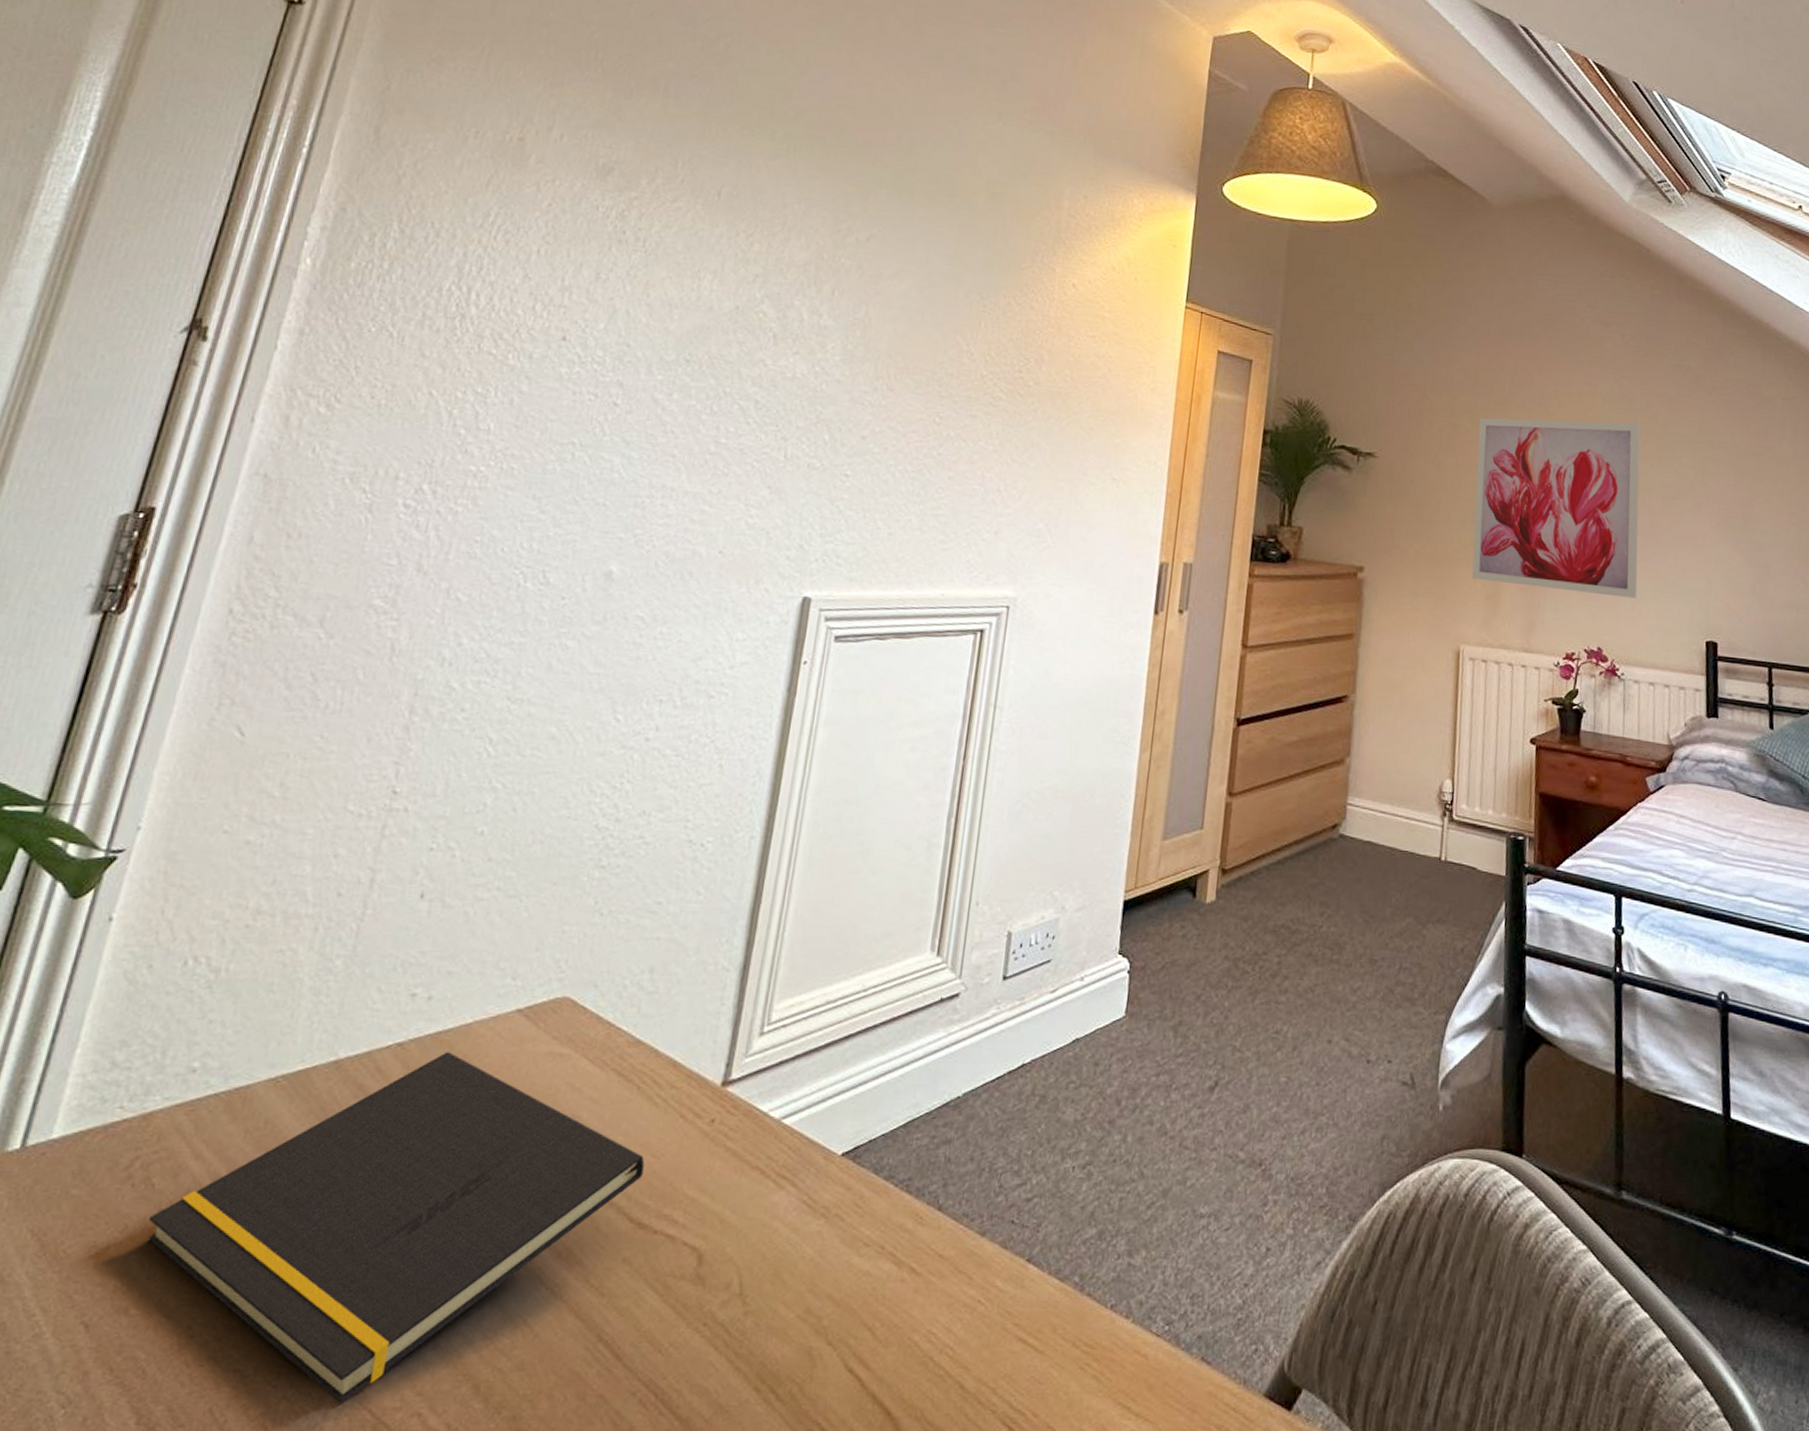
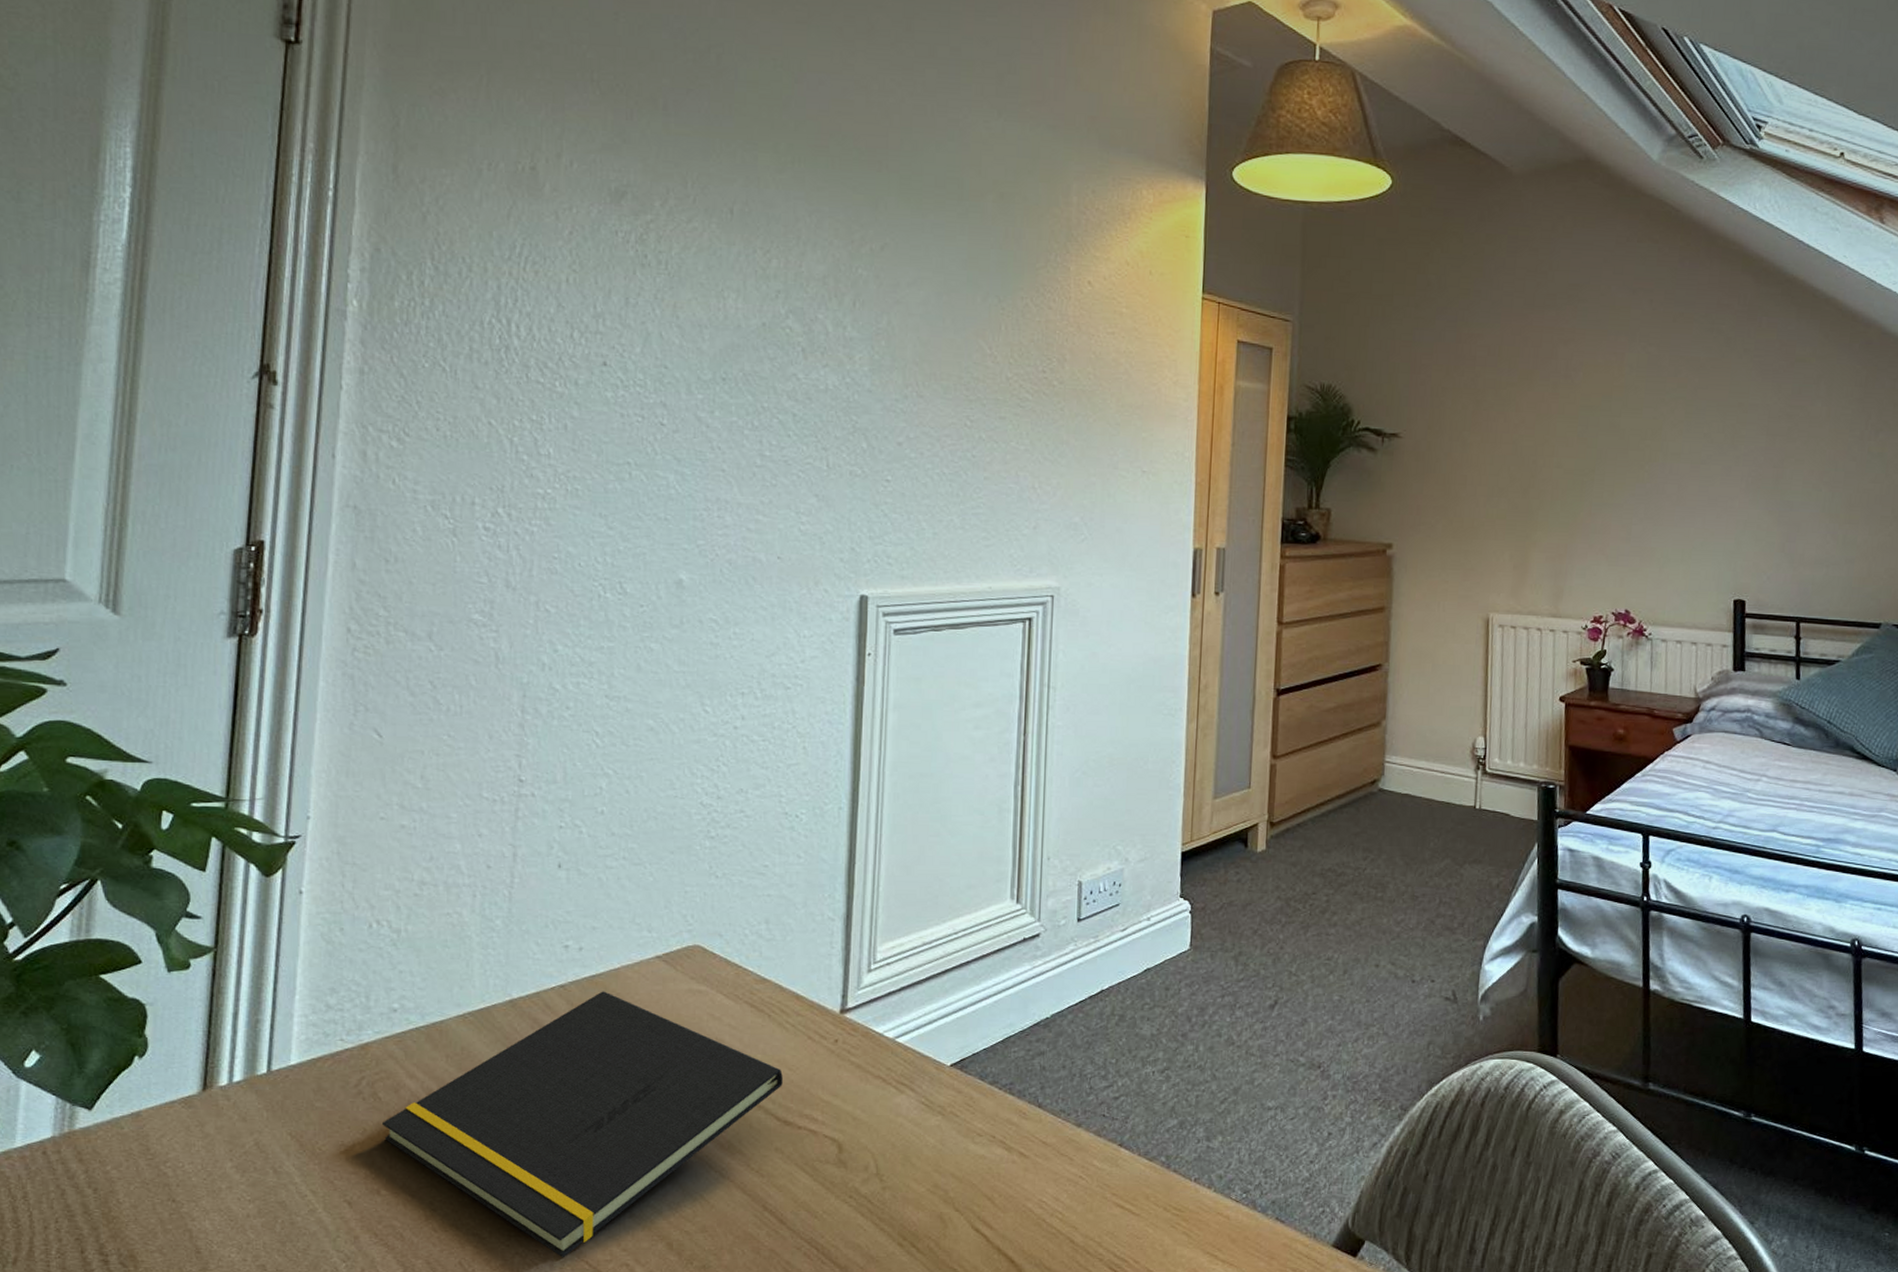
wall art: present [1471,417,1640,599] -> none [1499,390,1669,562]

